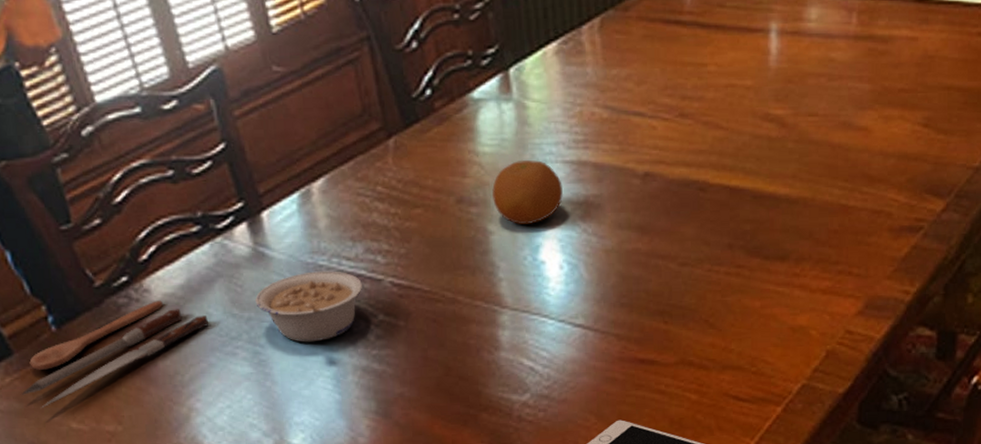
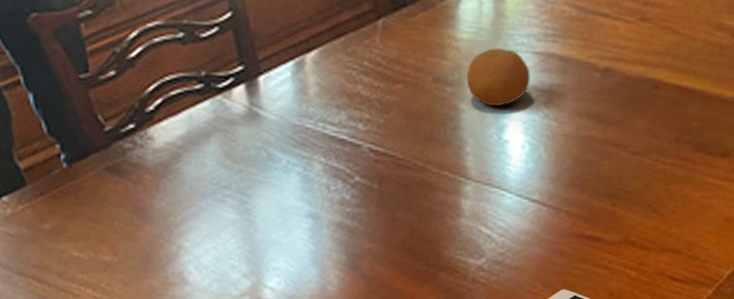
spoon: present [21,301,209,408] -> none [31,148,203,236]
legume: present [255,271,363,343] -> none [246,133,344,196]

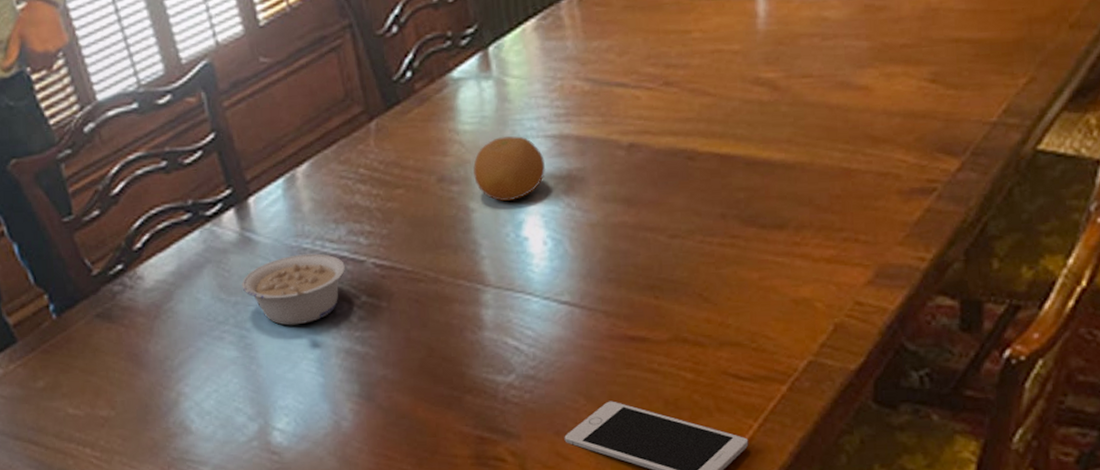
legume: none [246,133,344,196] -> present [242,253,346,326]

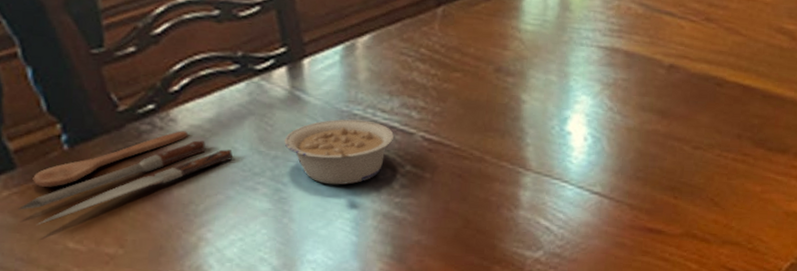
spoon: none [23,287,198,394] -> present [17,131,233,225]
fruit: present [473,136,546,201] -> none [529,41,595,98]

